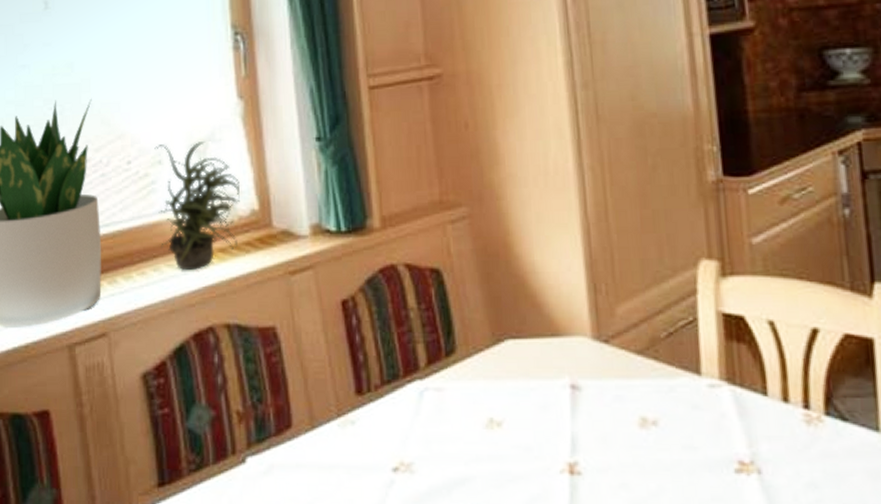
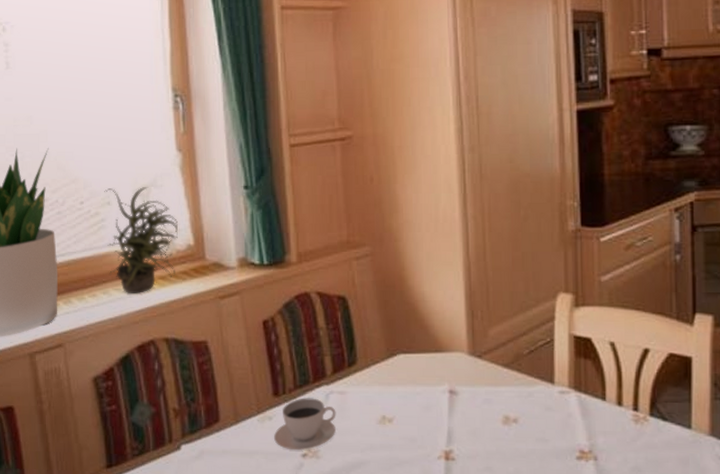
teacup: none [358,396,433,462] -> present [274,398,336,450]

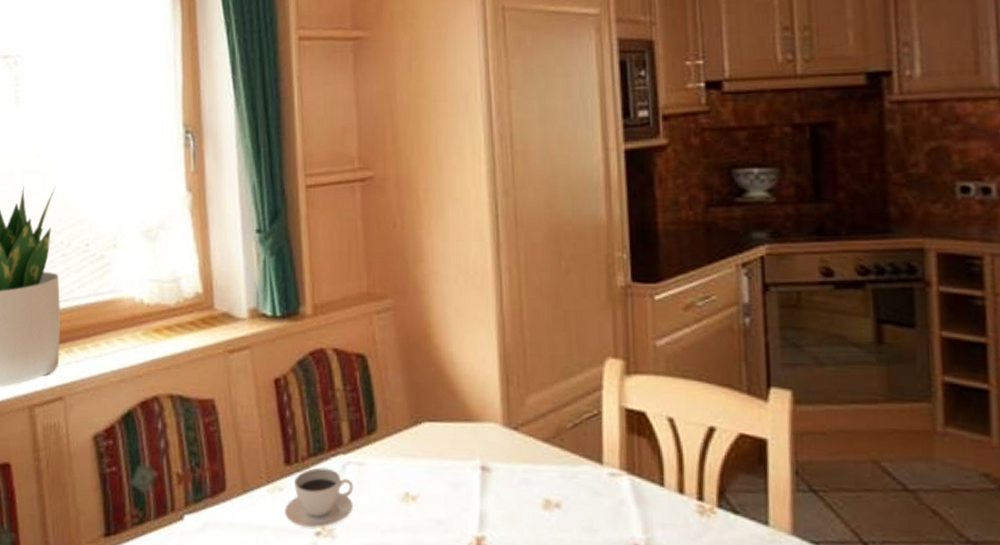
potted plant: present [104,187,178,293] -> none [110,229,186,344]

